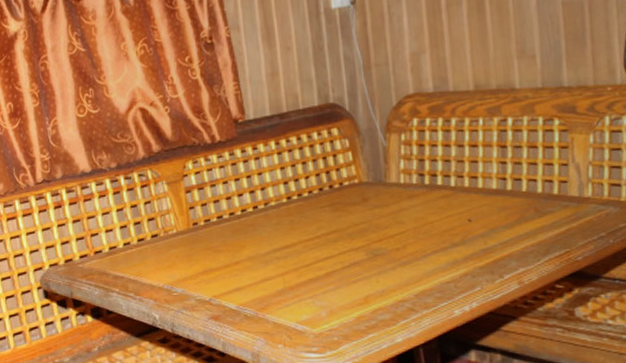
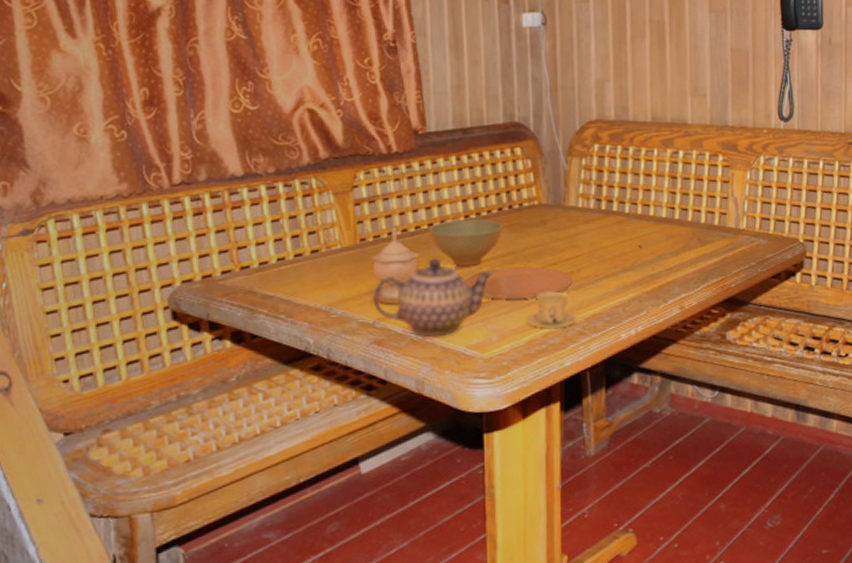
sugar bowl: none [204,210,248,283] -> present [371,226,420,305]
teapot: none [207,239,319,313] -> present [373,258,494,337]
bowl: none [254,199,325,246] -> present [429,219,503,266]
plate: none [291,244,399,276] -> present [465,266,573,299]
cup and saucer: none [353,268,407,305] -> present [526,291,578,328]

